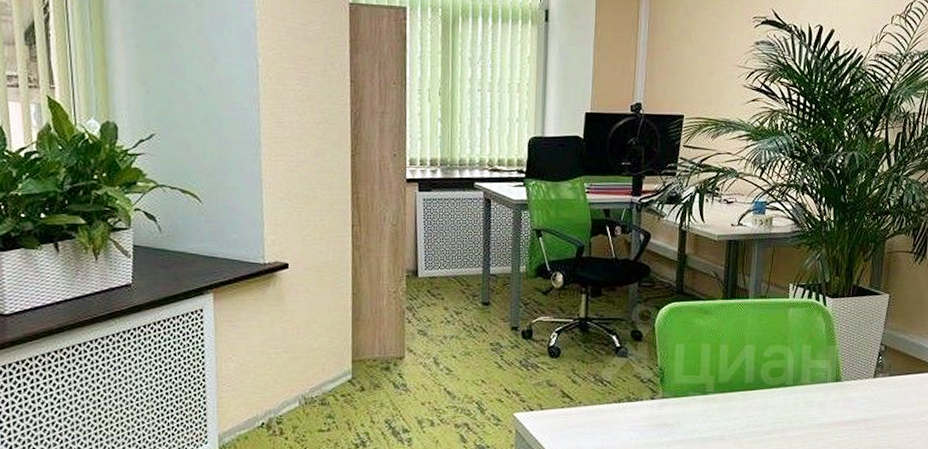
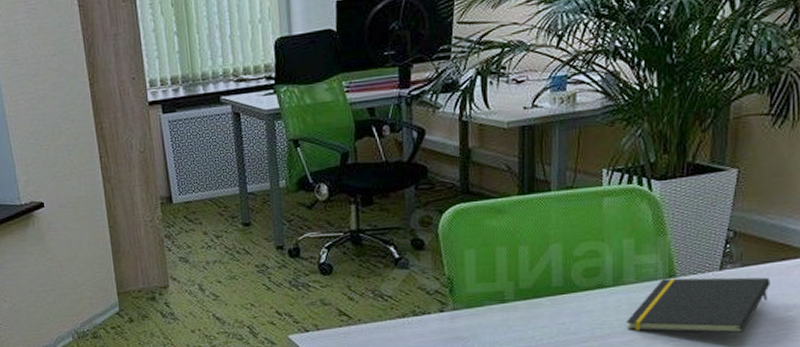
notepad: none [802,382,910,434] -> present [626,277,770,334]

